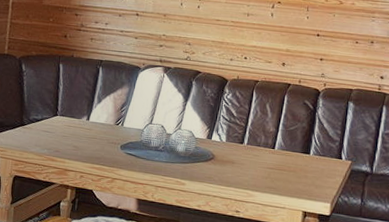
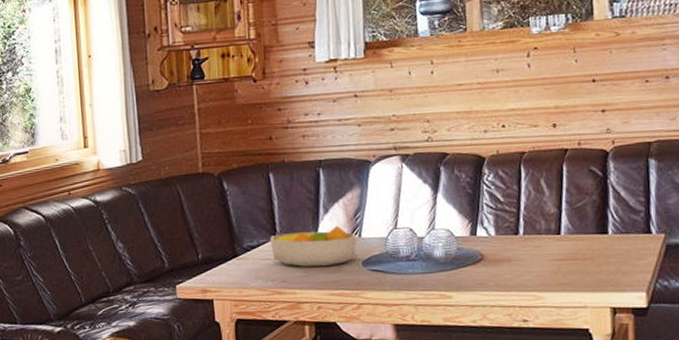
fruit bowl: none [51,113,120,145] -> present [269,225,357,267]

